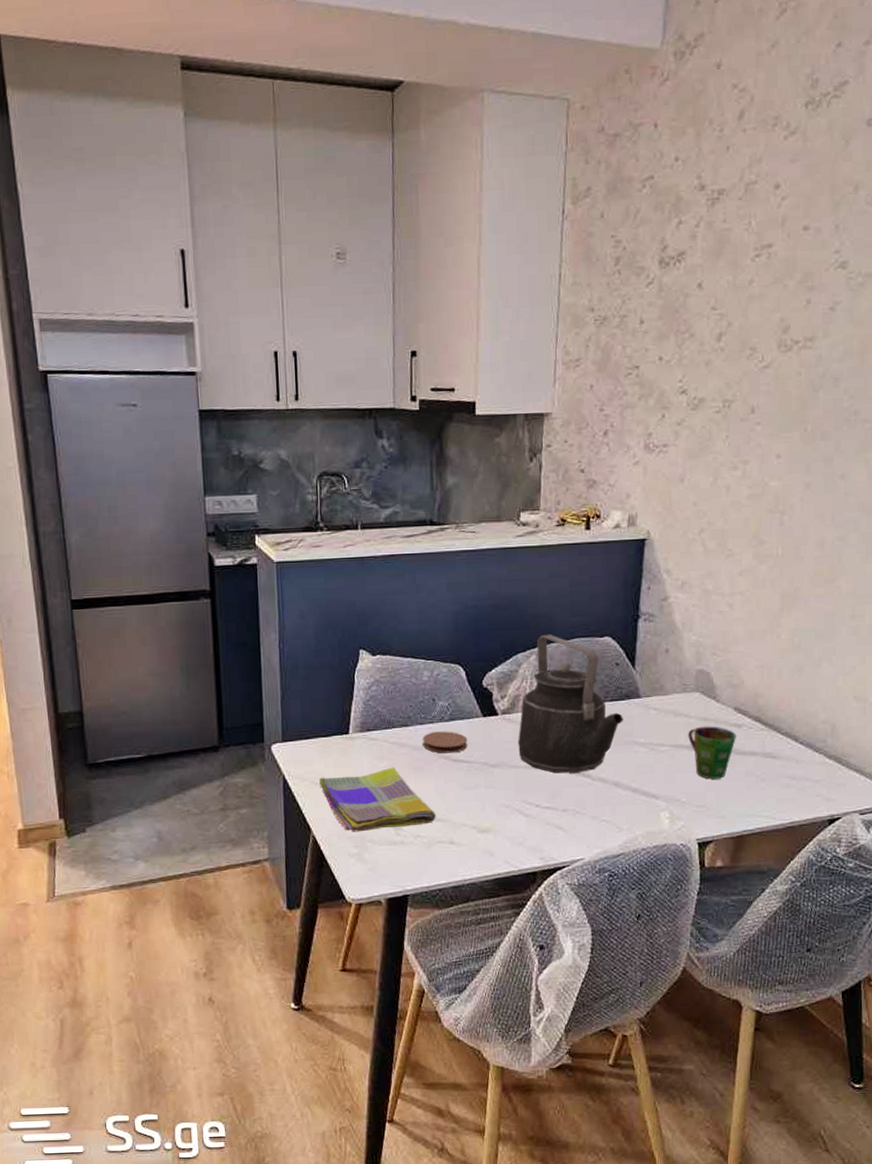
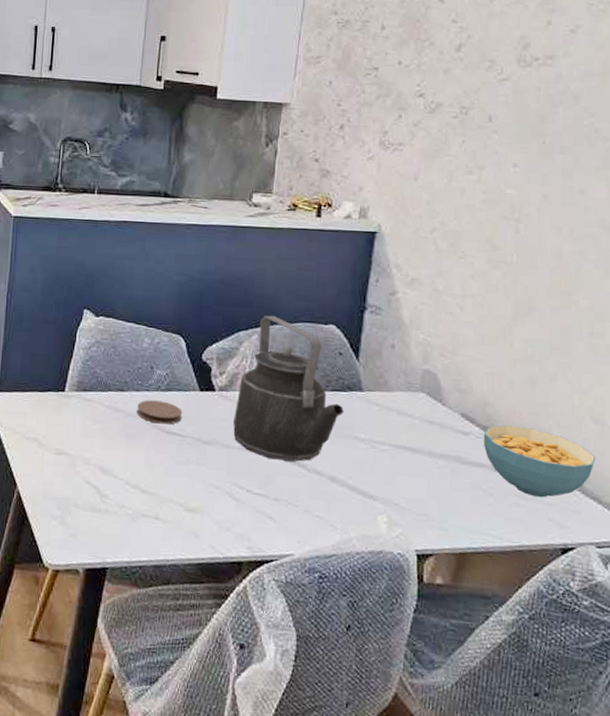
dish towel: present [319,767,436,832] -> none [30,430,143,495]
cup: present [688,726,737,779] -> none [411,429,464,488]
cereal bowl: none [755,713,859,777] -> present [483,425,596,498]

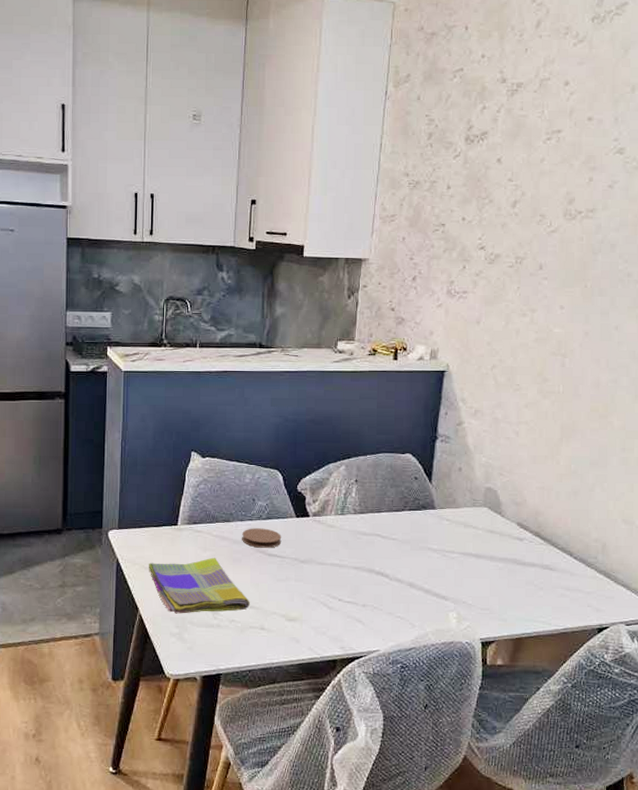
dish towel: none [30,430,143,495] -> present [149,557,250,614]
kettle: present [233,315,344,462] -> none [326,448,419,572]
cereal bowl: present [483,425,596,498] -> none [535,530,626,588]

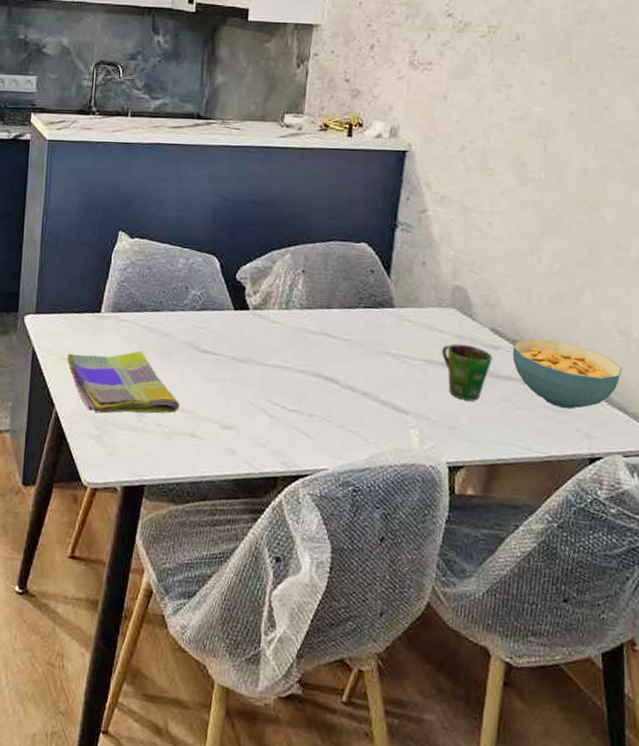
coaster: present [242,528,282,548] -> none [172,319,218,344]
cup: none [476,538,519,586] -> present [442,344,493,401]
cereal bowl: none [535,530,626,588] -> present [512,338,623,409]

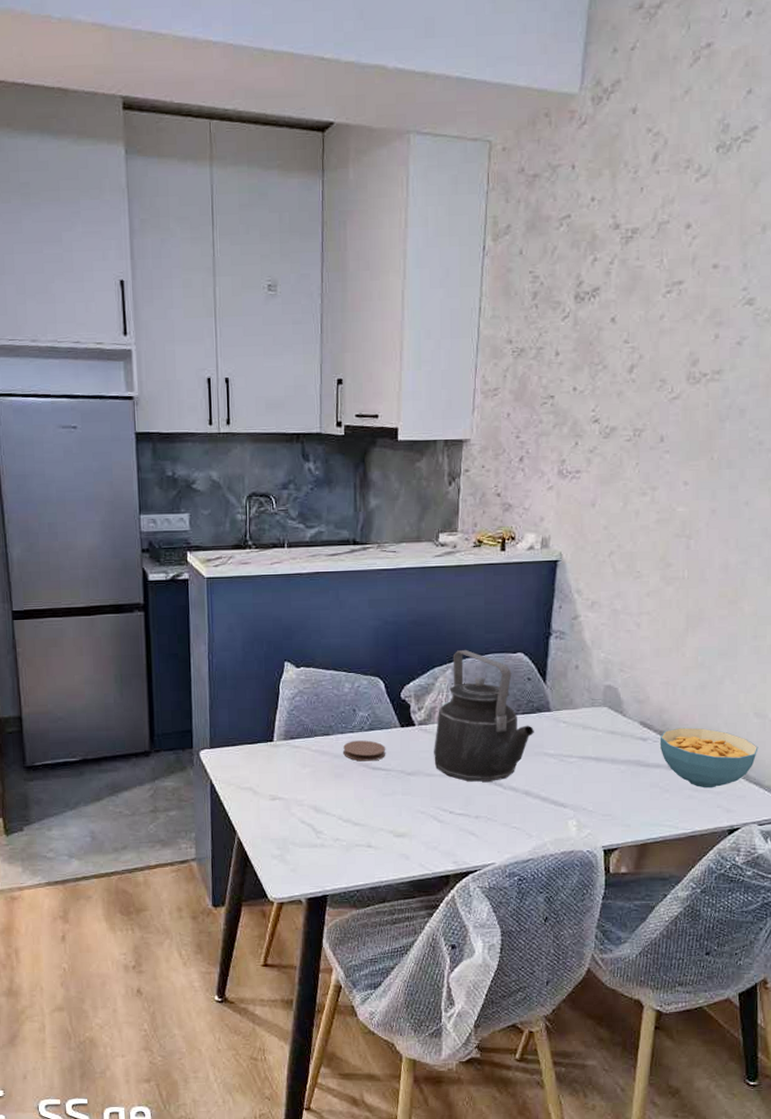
dish towel: present [67,350,180,414] -> none [245,773,355,835]
coaster: none [172,319,218,344] -> present [343,740,386,761]
kettle: none [267,234,376,378] -> present [434,649,534,782]
cup: present [442,344,493,401] -> none [596,739,643,790]

